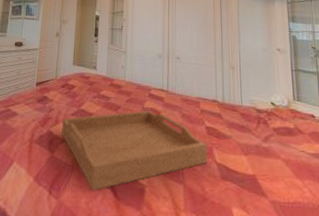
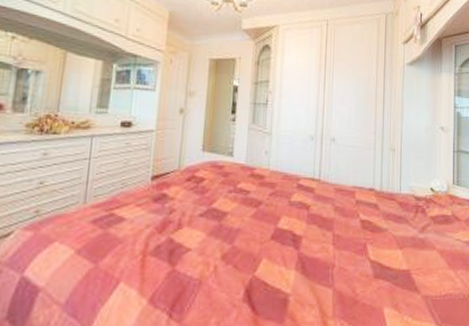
serving tray: present [62,110,208,191] -> none [186,204,361,308]

